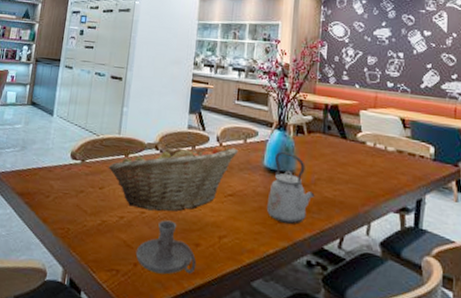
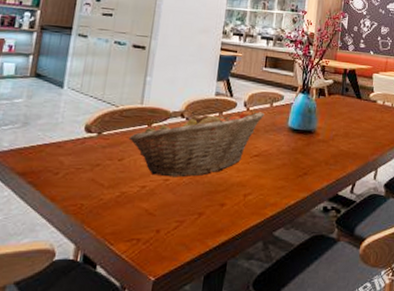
candle holder: present [135,220,197,275] -> none [158,185,221,237]
kettle: present [267,151,315,225] -> none [290,112,333,177]

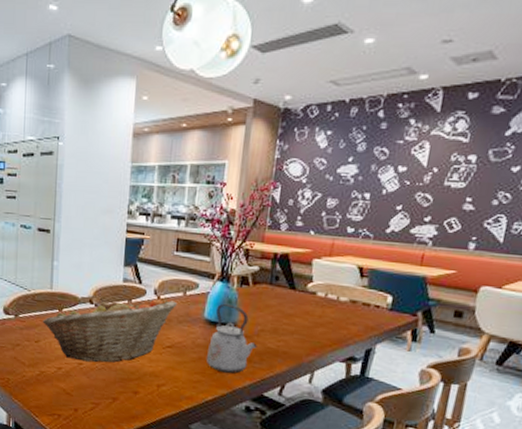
kettle: none [290,112,333,177] -> present [207,303,257,374]

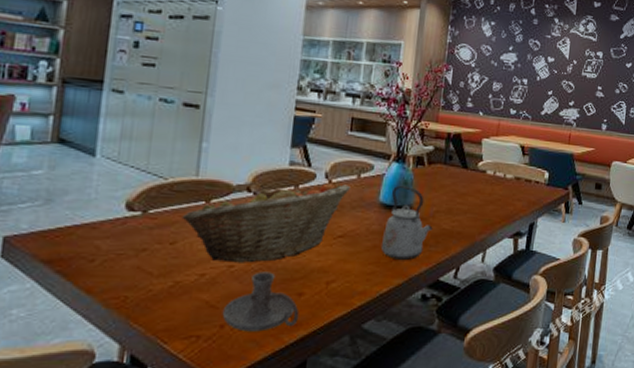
candle holder: none [75,370,135,419] -> present [222,271,299,332]

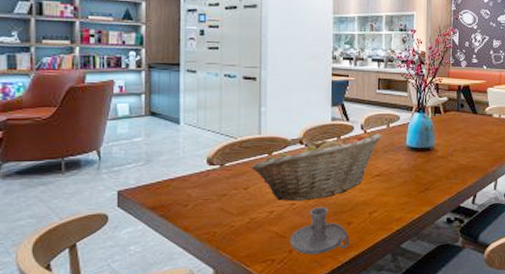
kettle: present [381,185,433,261] -> none [411,131,452,192]

